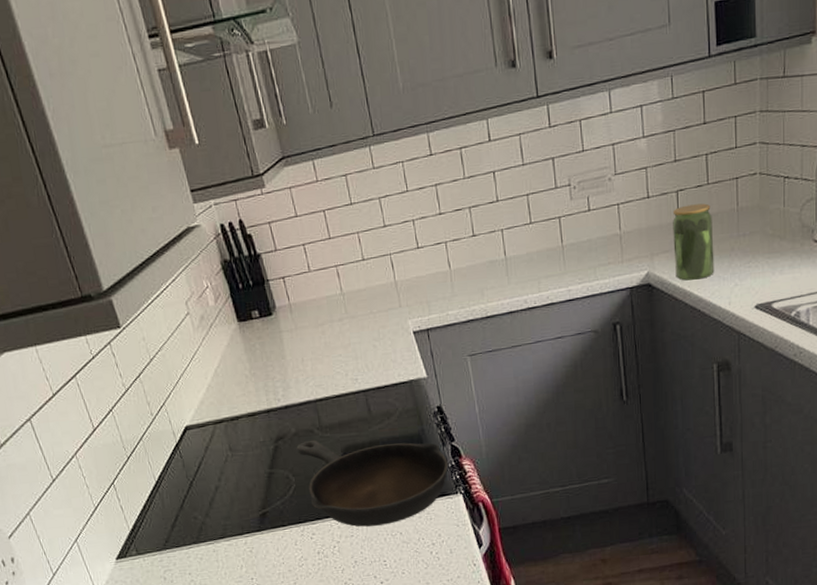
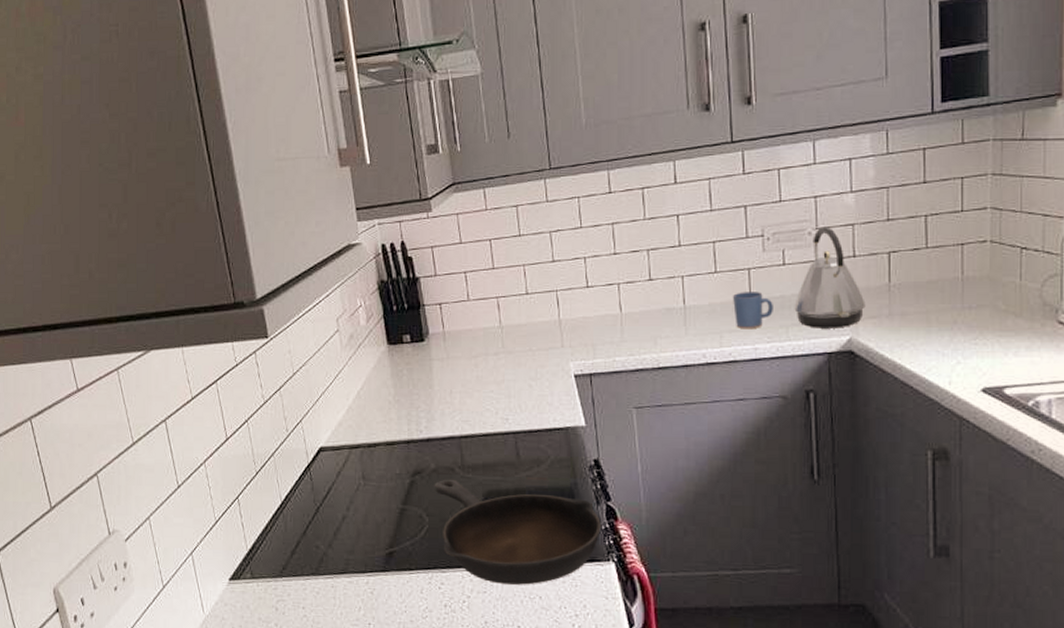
mug: none [546,238,582,273] -> present [732,292,773,328]
kettle: none [600,171,659,267] -> present [794,226,866,329]
jar: present [672,203,715,281] -> none [882,268,932,352]

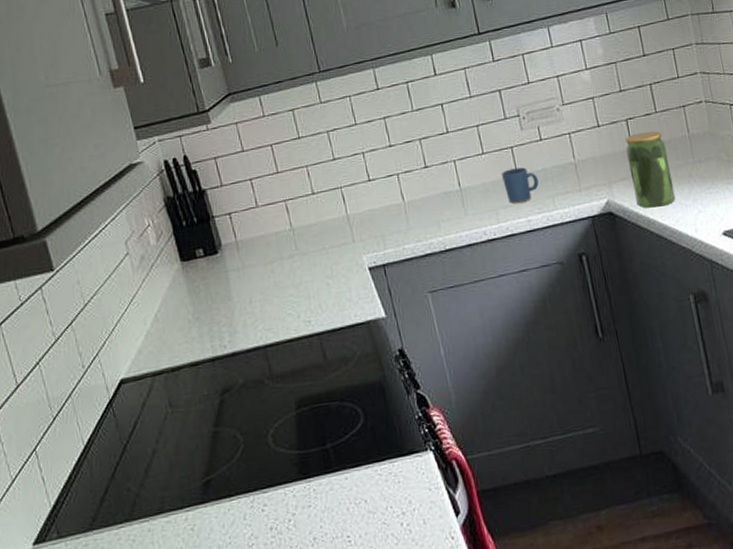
frying pan: present [434,480,601,585] -> none [244,391,415,495]
kettle: present [794,226,866,329] -> none [555,102,616,196]
jar: none [882,268,932,352] -> present [625,131,676,208]

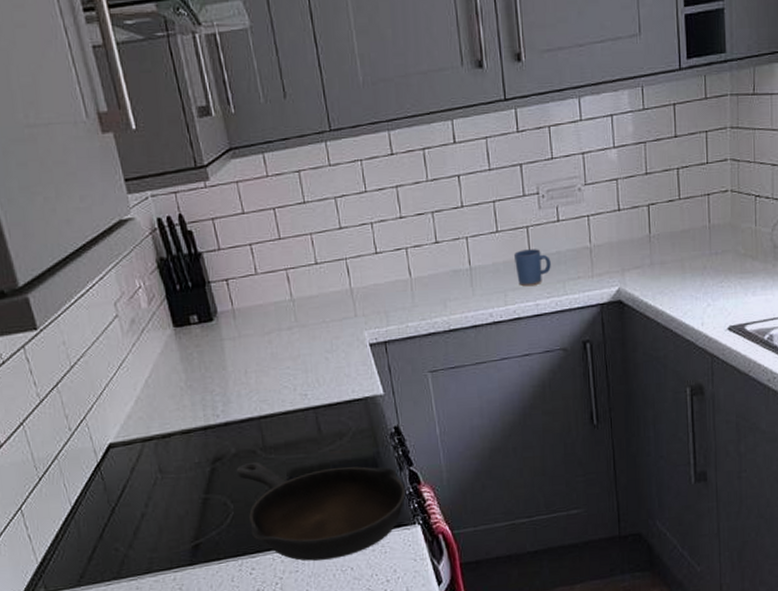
frying pan: none [244,391,415,495] -> present [236,463,406,561]
jar: present [625,131,676,208] -> none [644,219,687,299]

